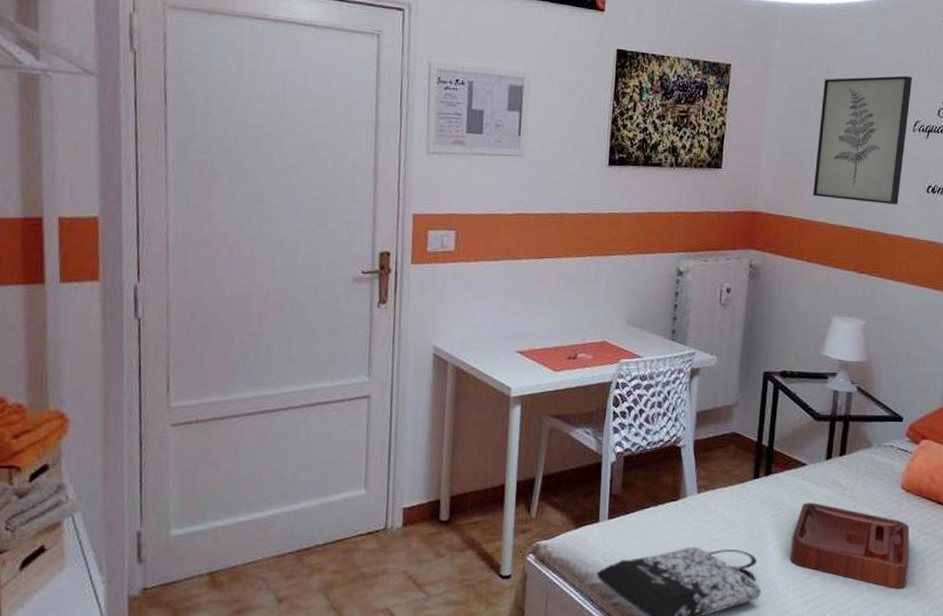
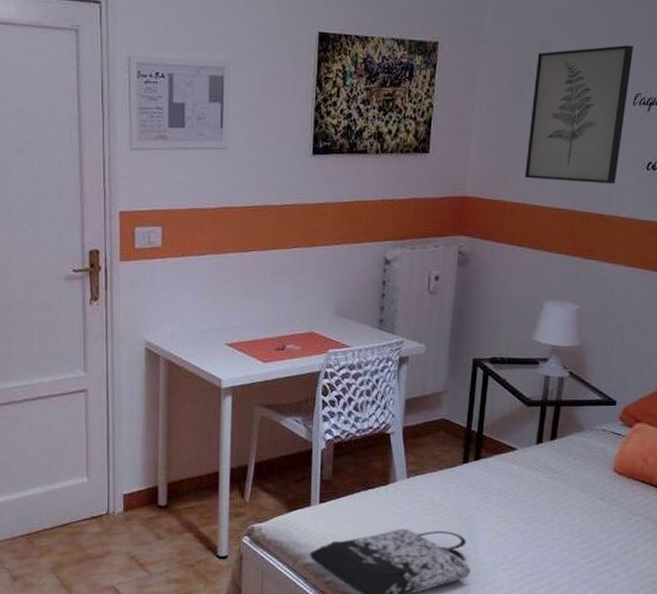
decorative tray: present [790,502,910,589] -> none [499,486,621,568]

